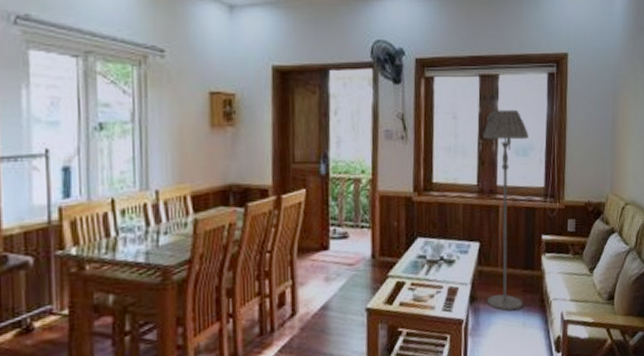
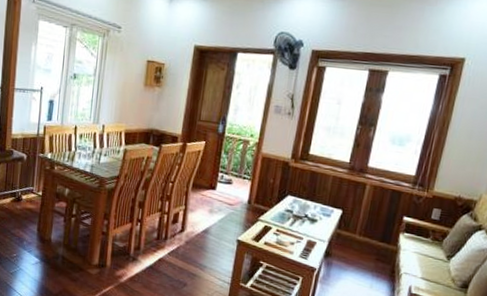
floor lamp: present [483,109,529,311] -> none [340,101,409,273]

